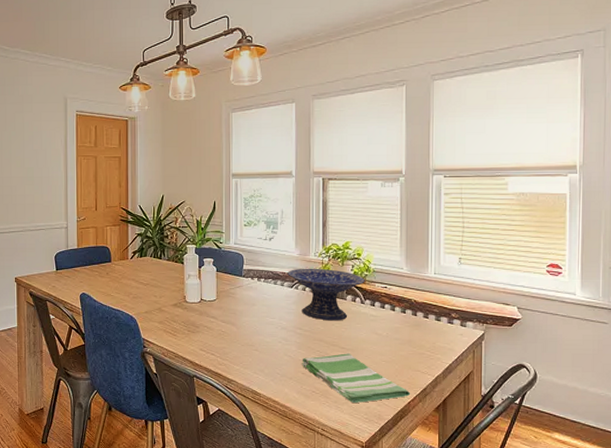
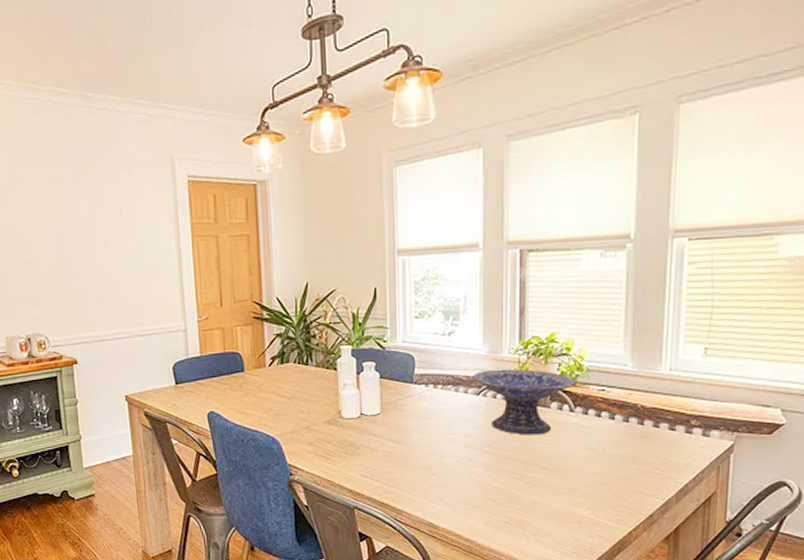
dish towel: present [302,353,411,404] -> none [491,475,633,535]

